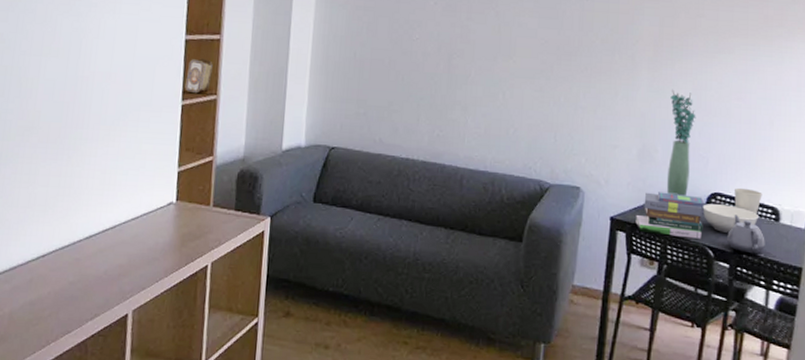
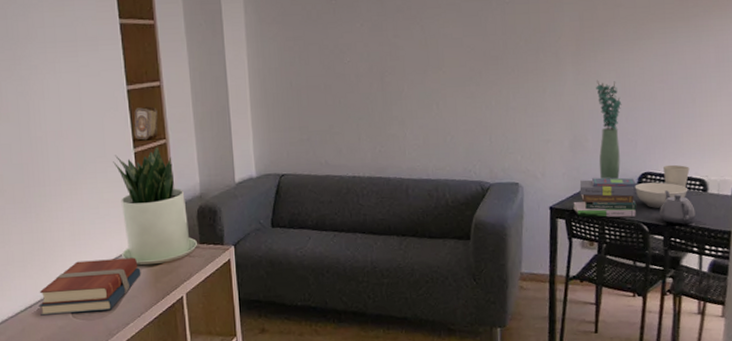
books: none [52,213,168,271] -> present [38,257,141,316]
planter: none [150,102,232,227] -> present [113,147,197,265]

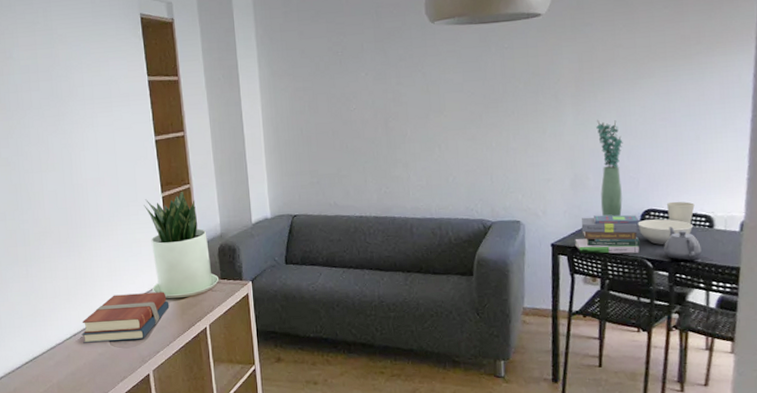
decorative box: present [134,106,158,141] -> none [161,154,183,186]

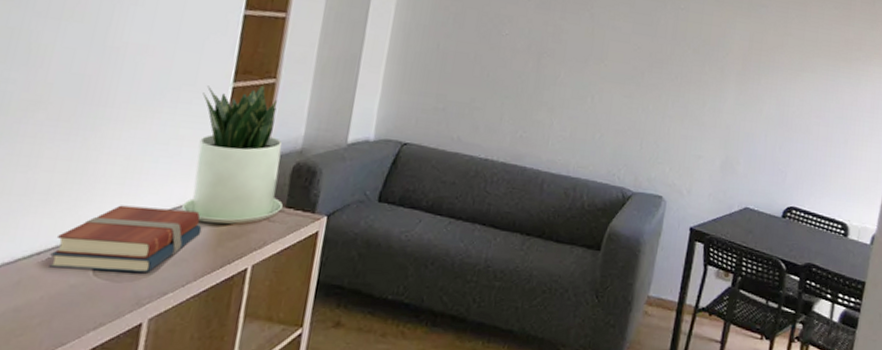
books: present [575,215,640,254] -> none [714,204,780,252]
vase: present [596,119,623,217] -> none [745,103,778,209]
bowl: present [637,219,694,245] -> none [778,217,830,248]
teapot: present [663,227,702,261] -> none [798,229,834,268]
cup: present [667,201,695,224] -> none [808,202,834,229]

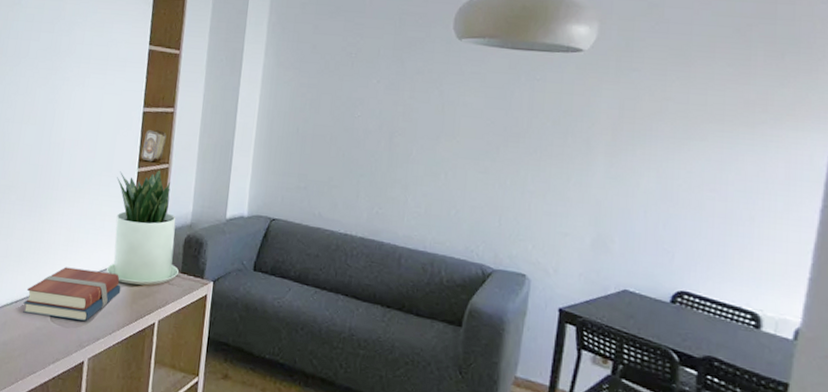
decorative box: none [238,37,275,77] -> present [141,129,167,163]

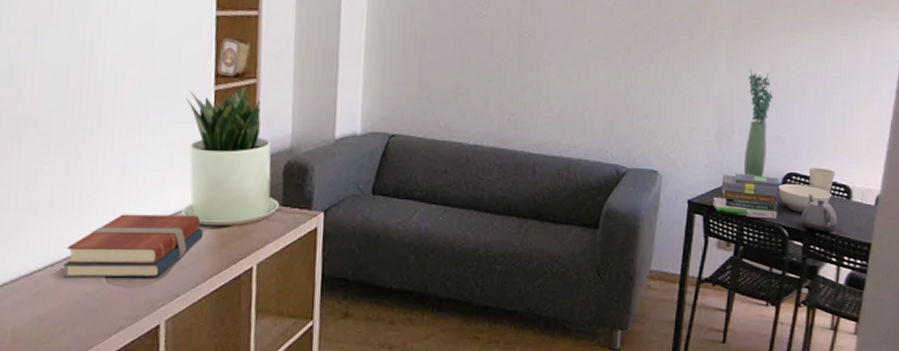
books: none [587,285,668,341] -> present [713,173,780,219]
vase: none [623,176,660,292] -> present [743,69,773,177]
bowl: none [666,302,735,338] -> present [778,184,832,213]
teapot: none [694,317,742,363] -> present [800,194,837,232]
cup: none [705,287,740,319] -> present [809,167,836,193]

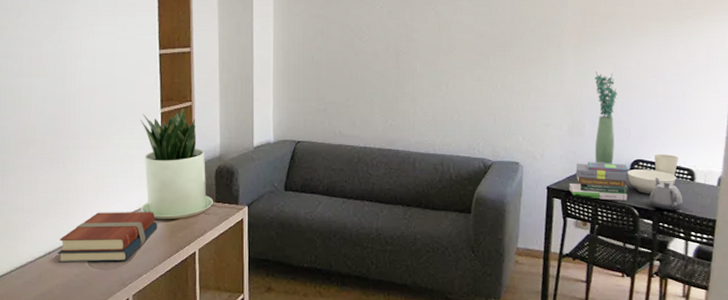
decorative box: present [218,37,251,78] -> none [163,70,186,102]

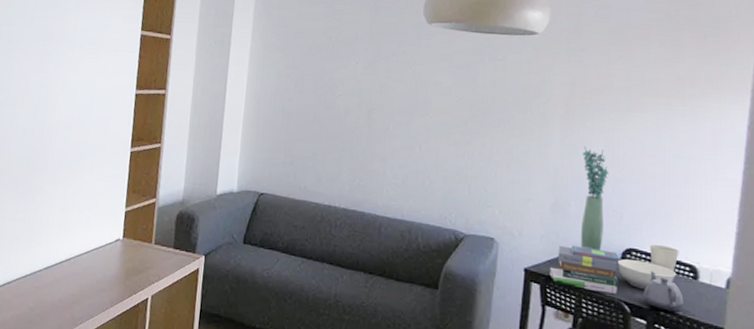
books: present [57,212,158,263] -> none [16,246,115,300]
planter: present [140,109,213,220] -> none [100,150,171,262]

